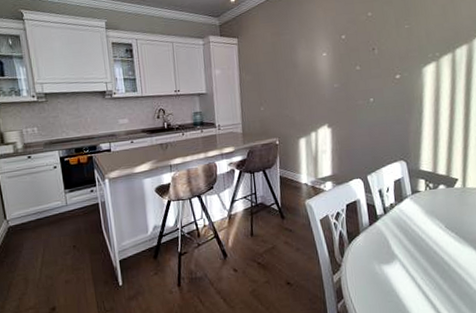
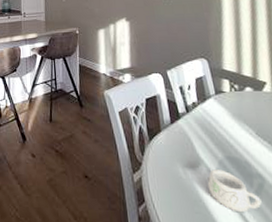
teacup: none [400,262,446,297] -> present [207,169,262,213]

